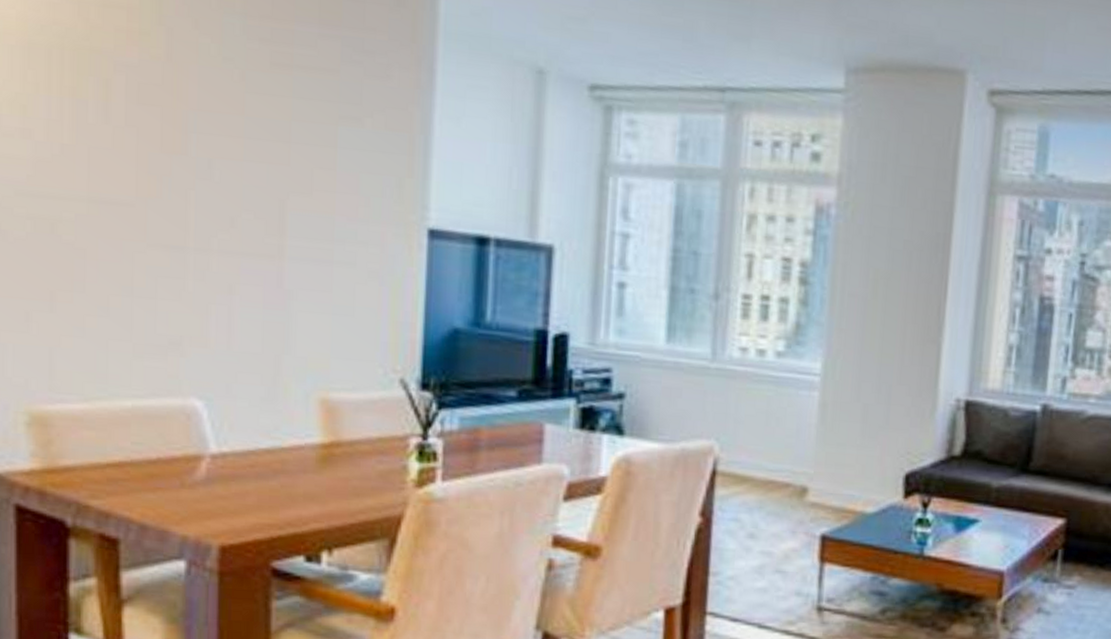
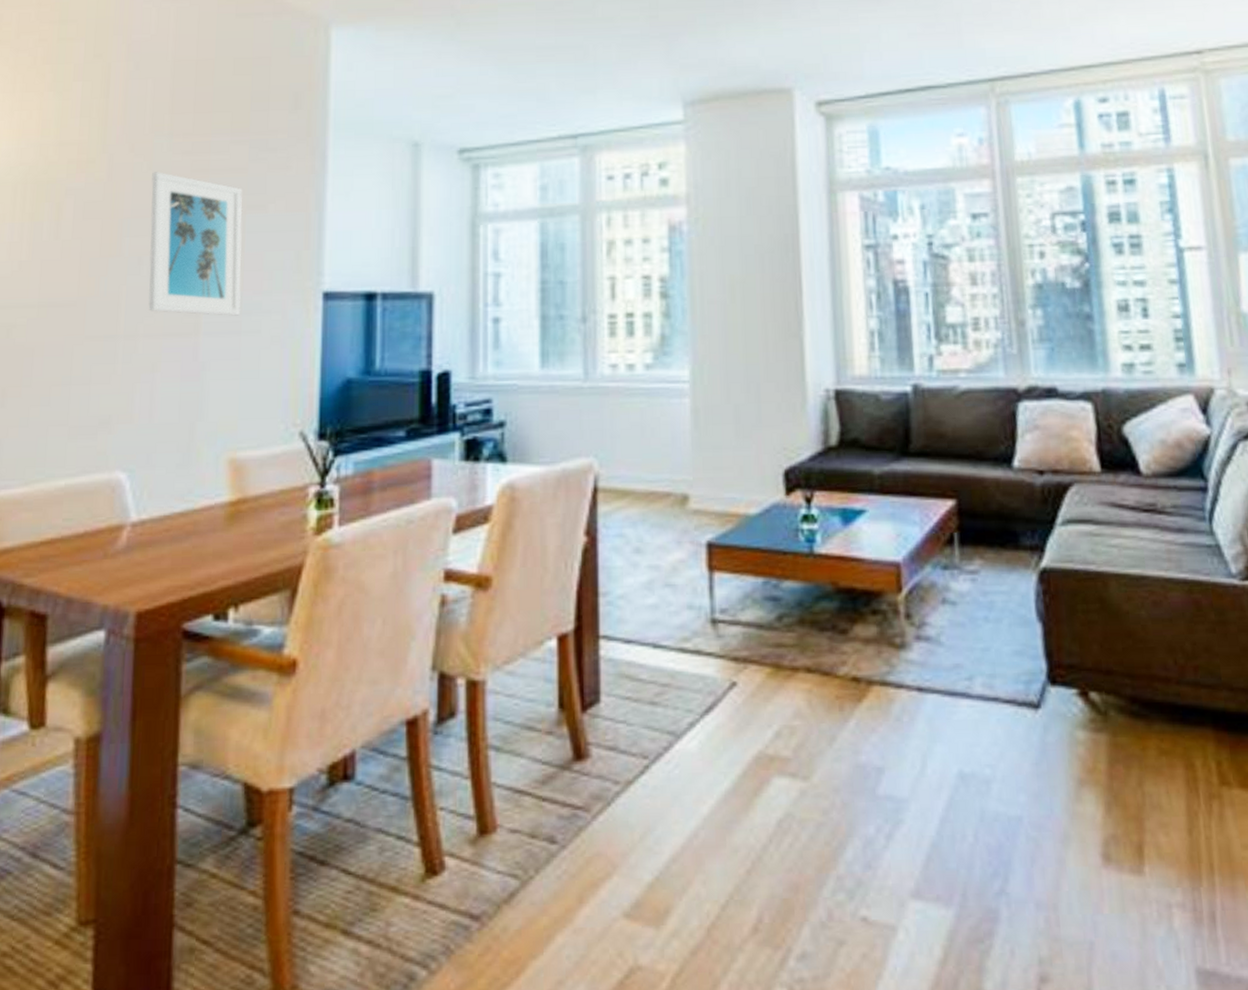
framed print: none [221,58,334,243] -> present [148,172,243,316]

